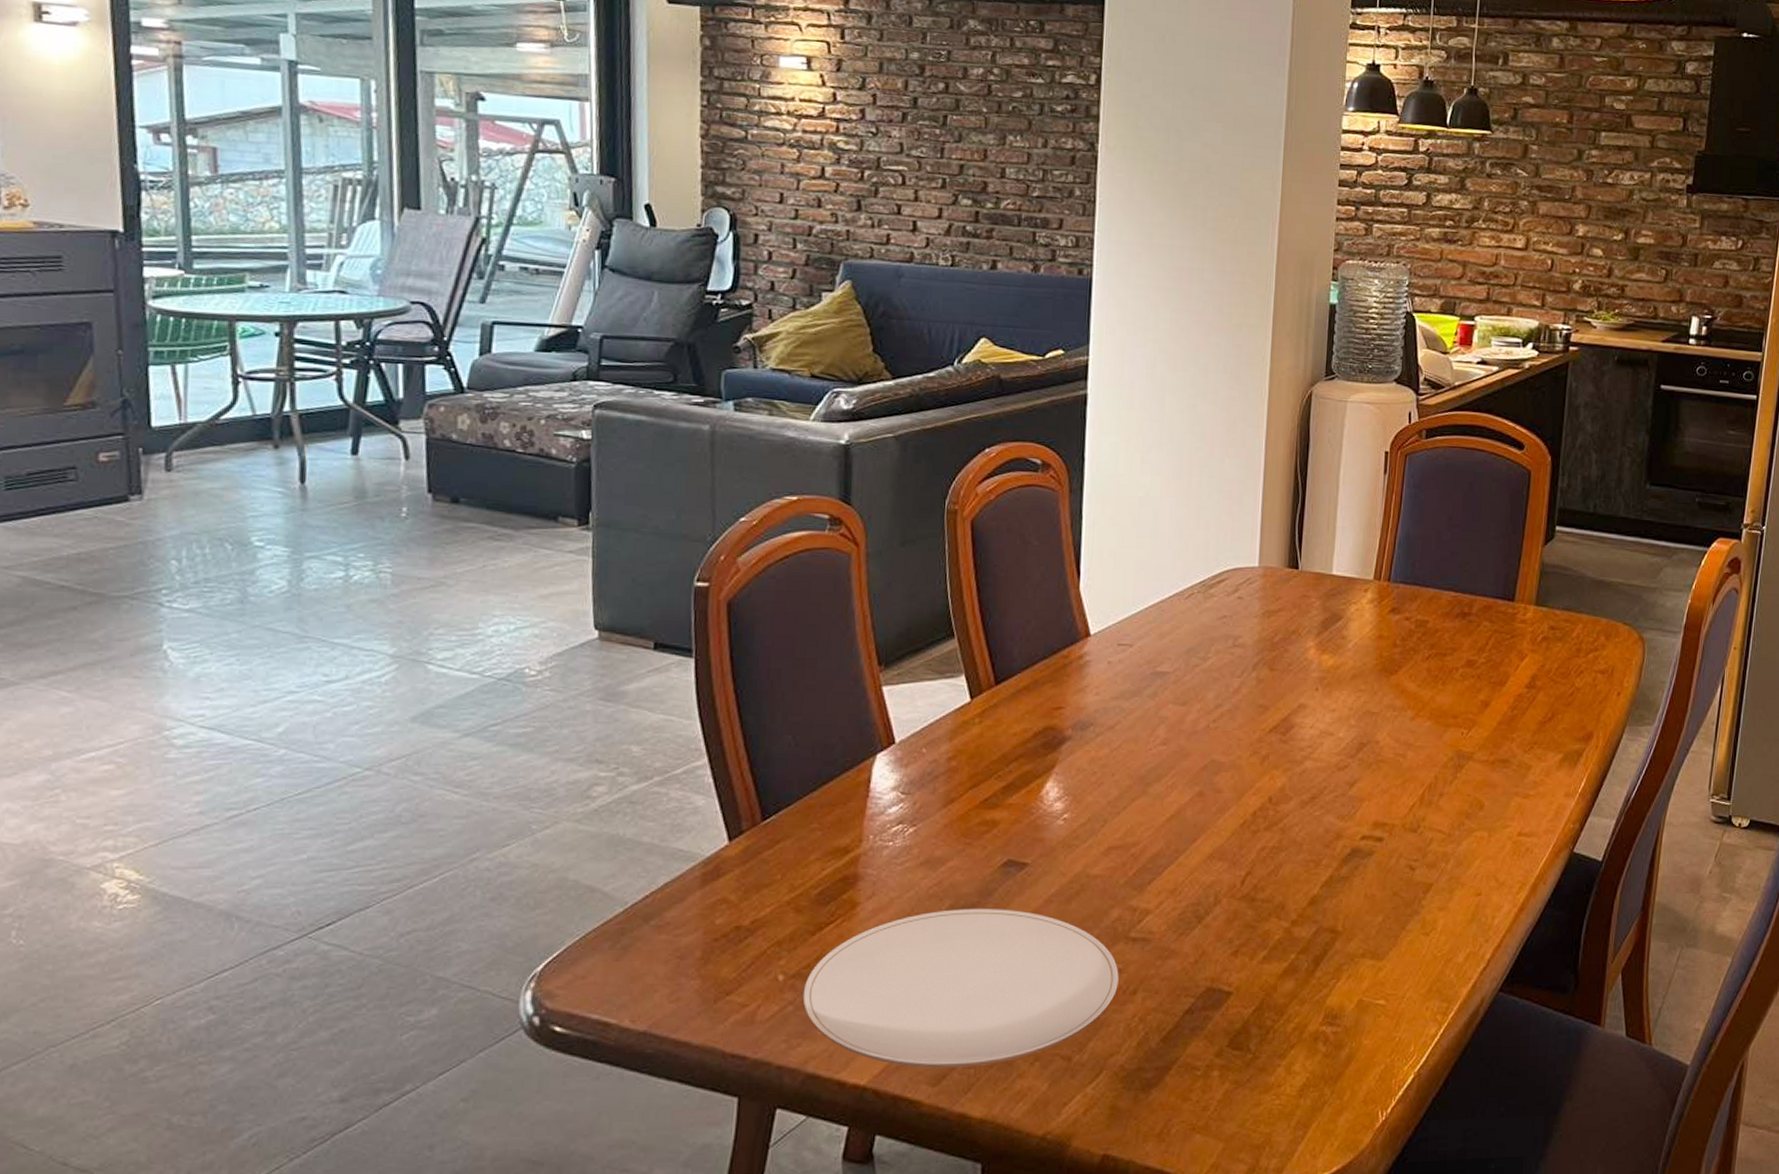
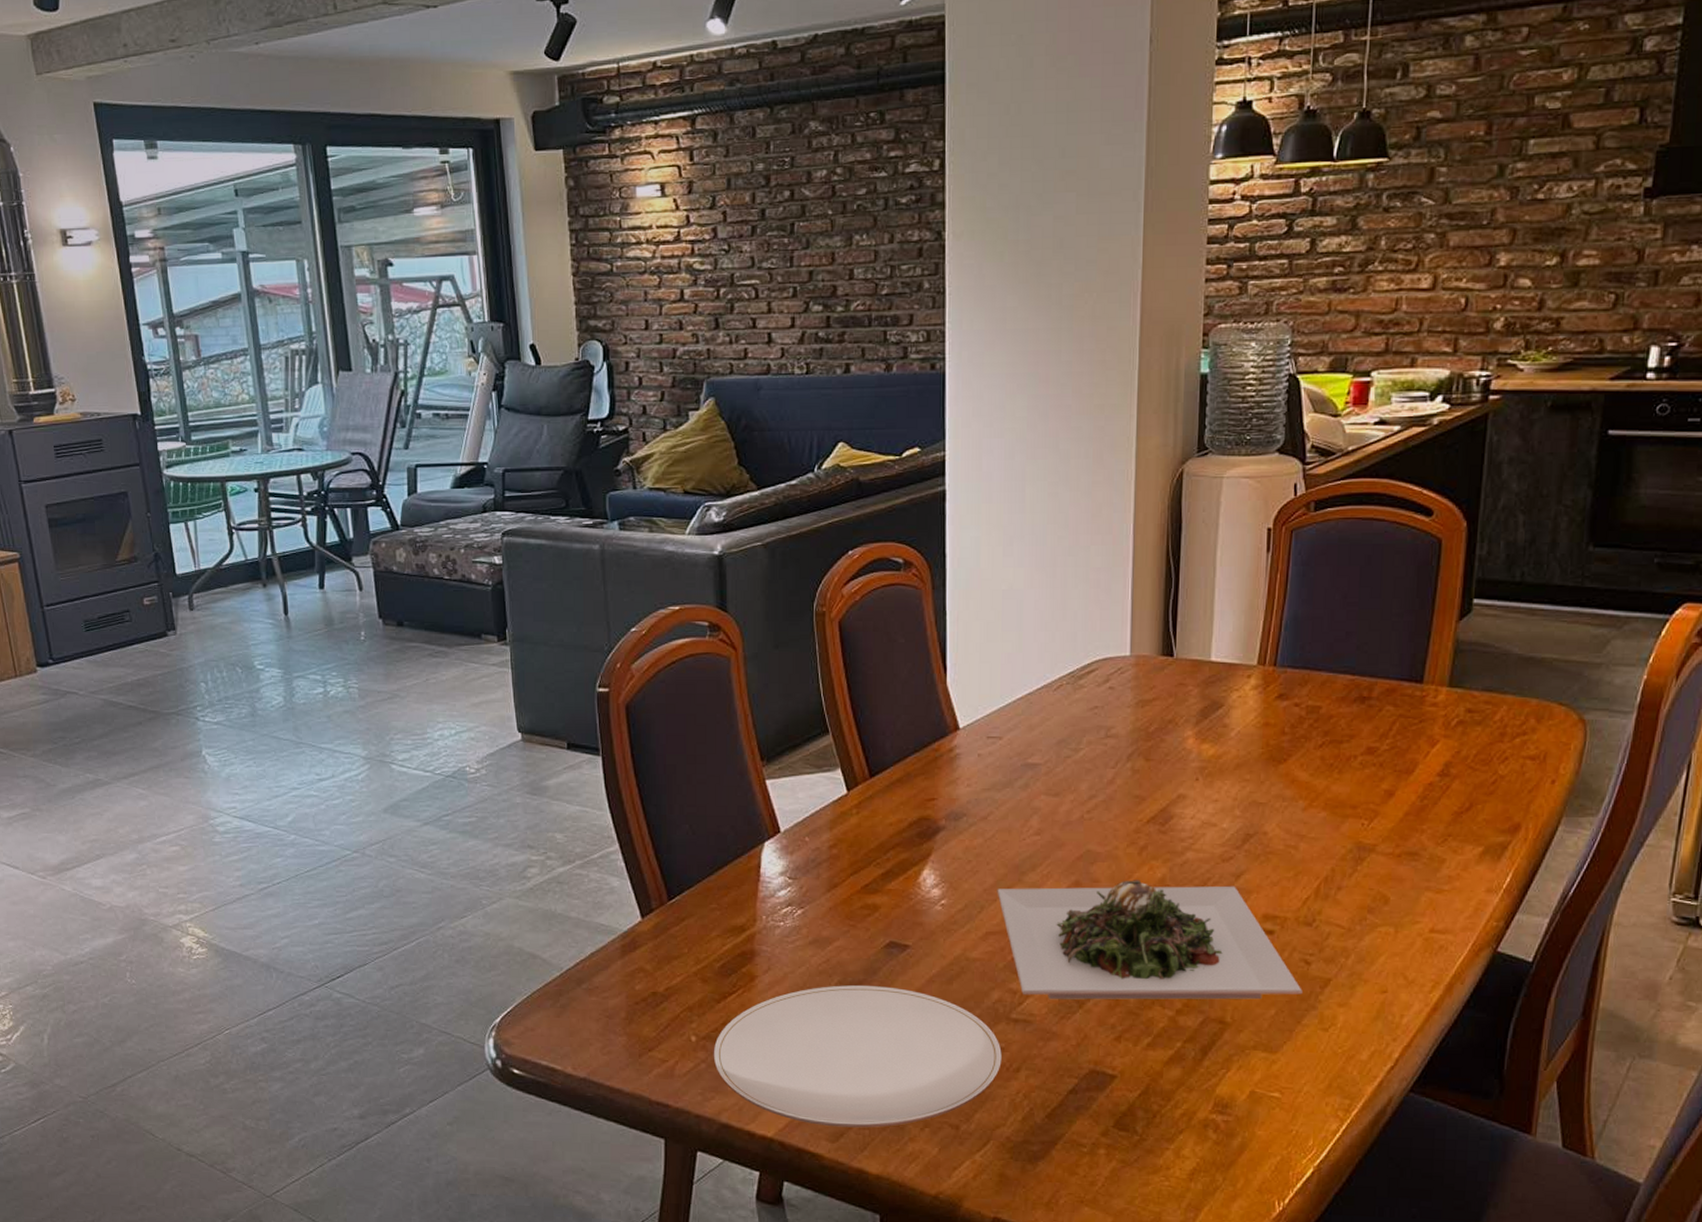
salad: none [1121,790,1407,916] -> present [997,880,1302,1000]

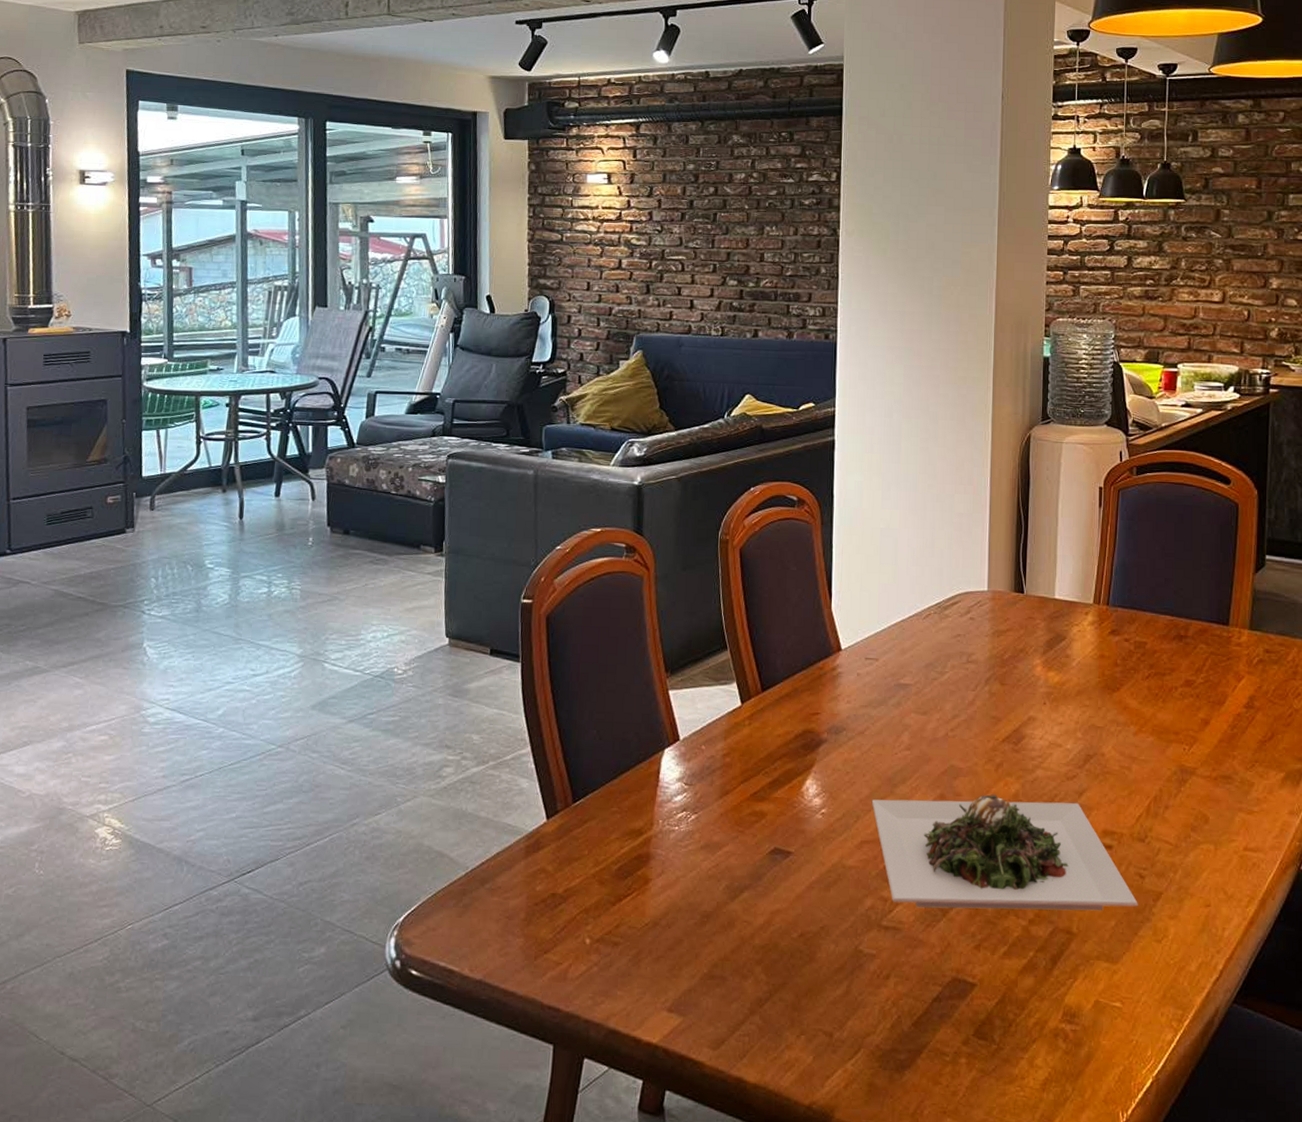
plate: present [713,985,1002,1128] -> none [605,890,873,1035]

